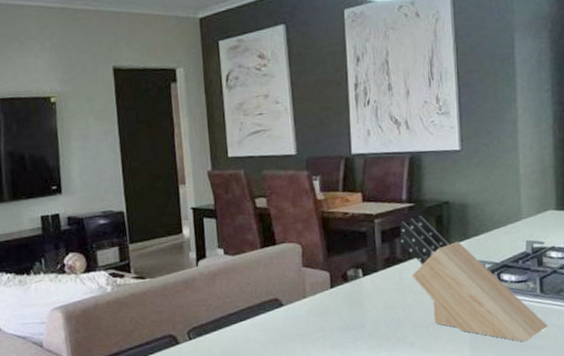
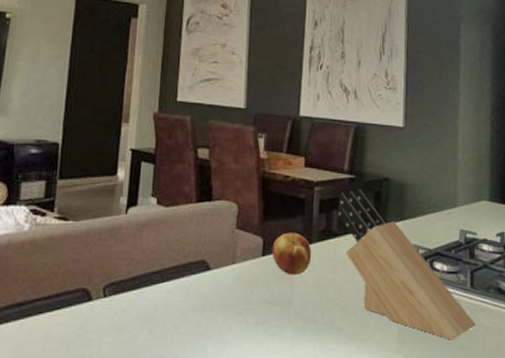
fruit: none [339,263,379,302] -> present [272,232,312,275]

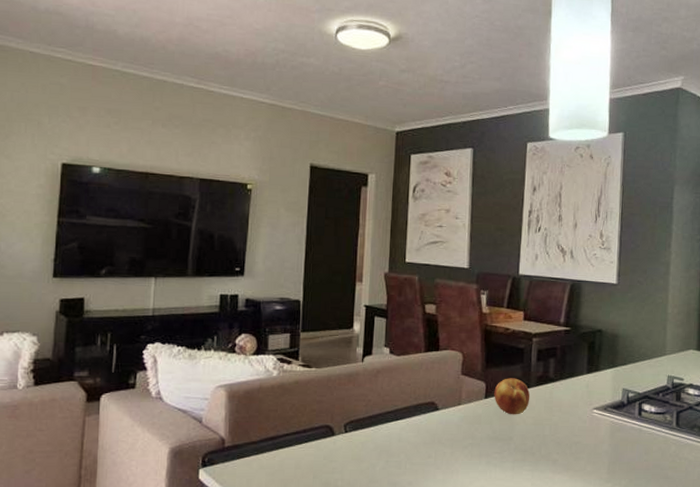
knife block: present [337,189,476,340] -> none [553,340,680,471]

